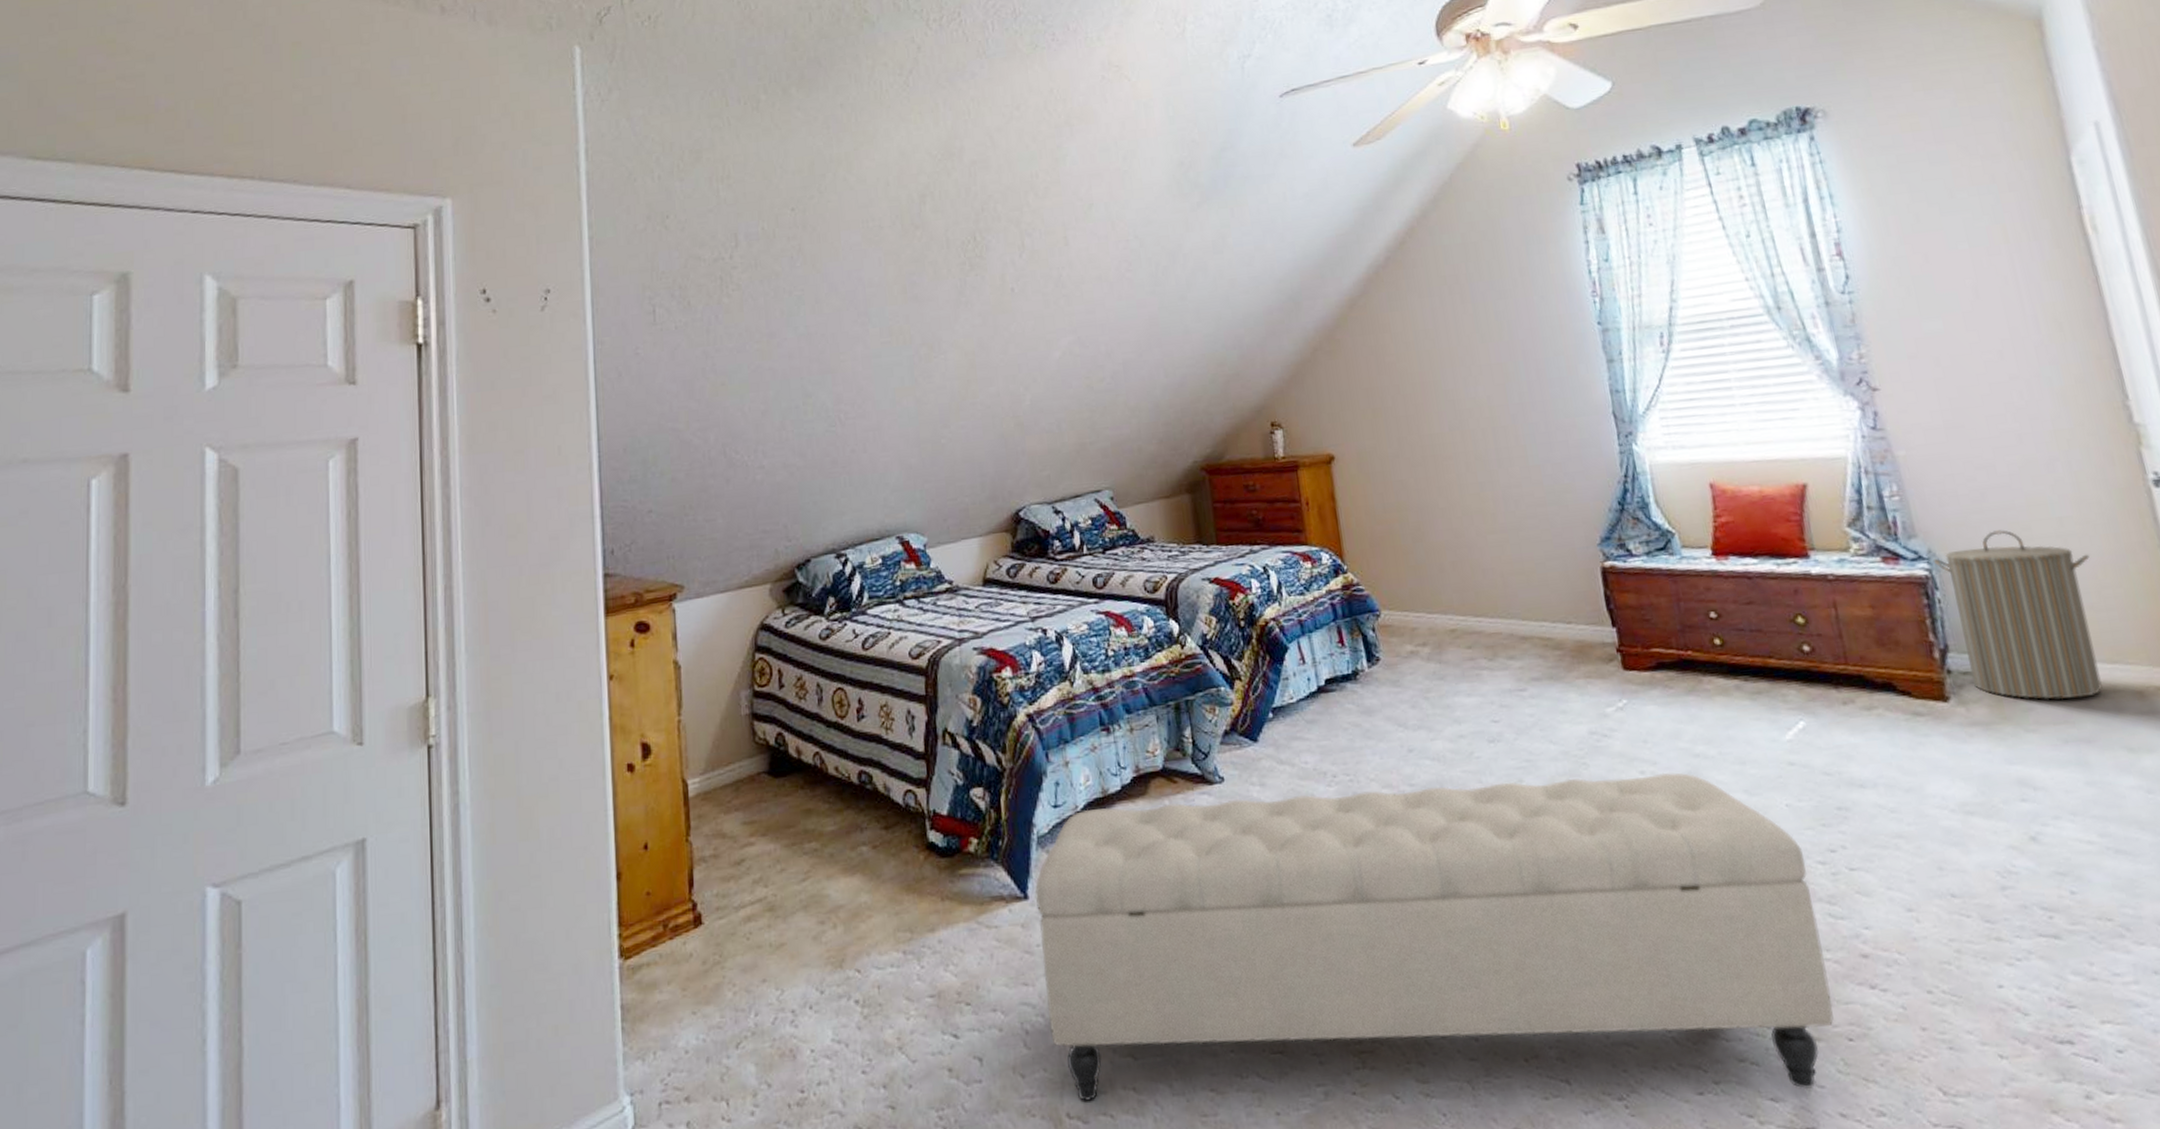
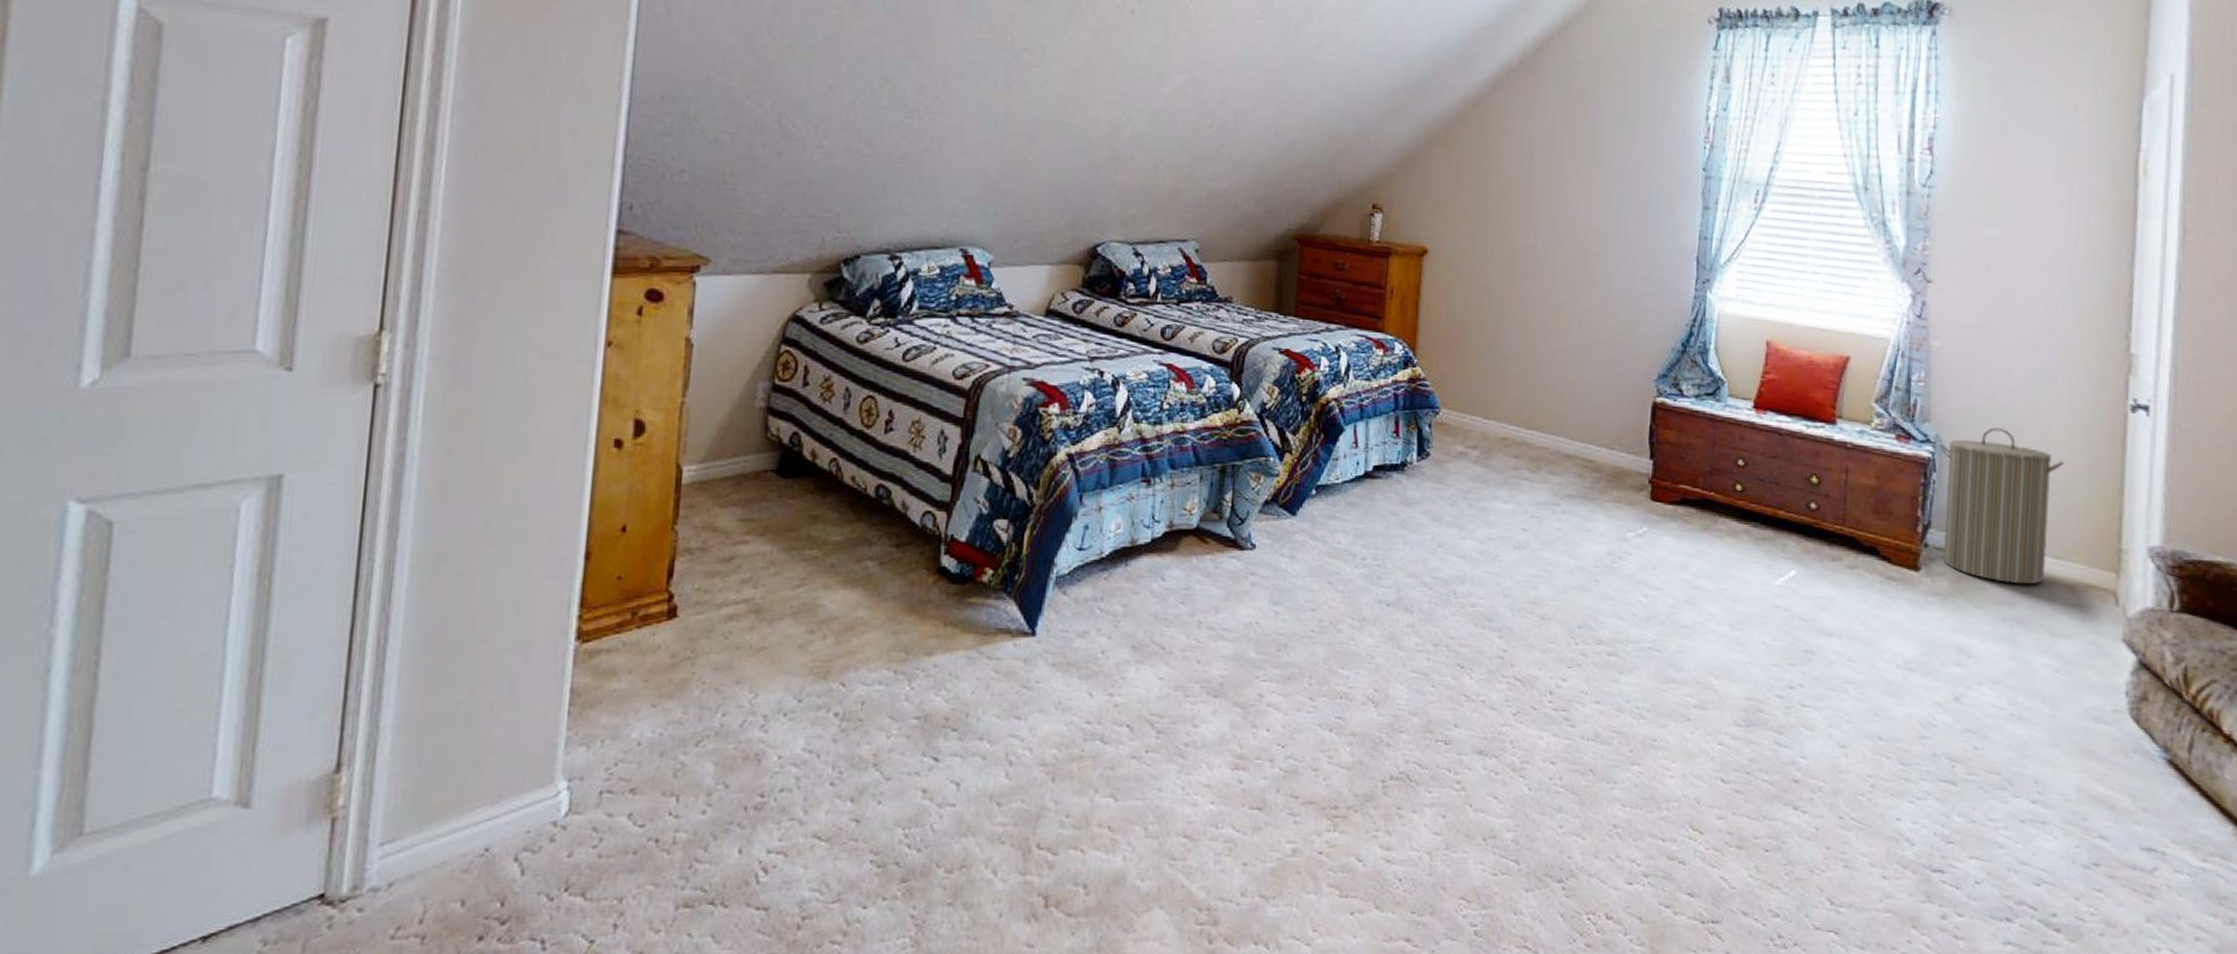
bench: present [1035,772,1834,1102] -> none [1034,556,1767,889]

